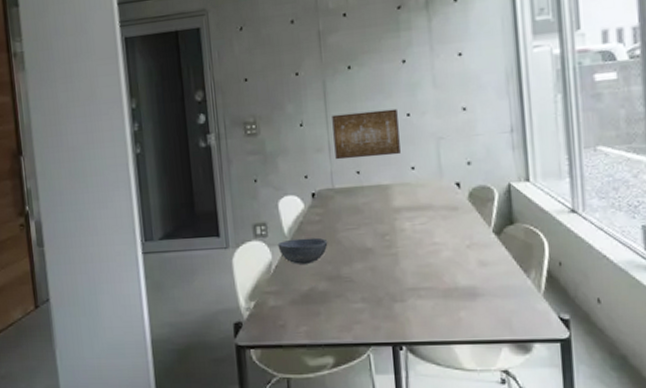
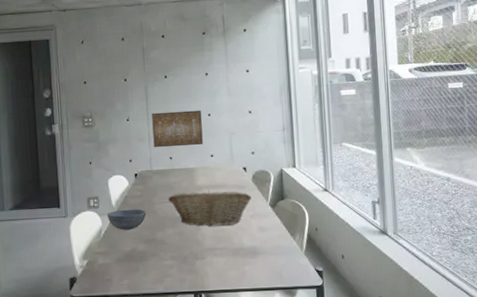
fruit basket: none [356,212,468,260] -> present [168,190,251,226]

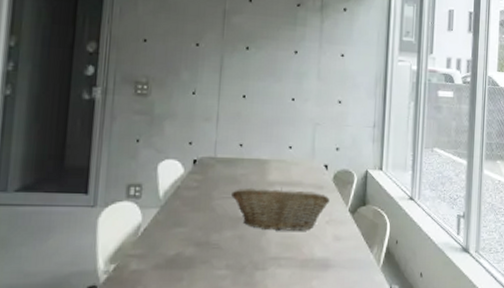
bowl: present [107,209,147,230] -> none [150,202,202,228]
wall art: present [152,110,203,148] -> none [222,88,284,134]

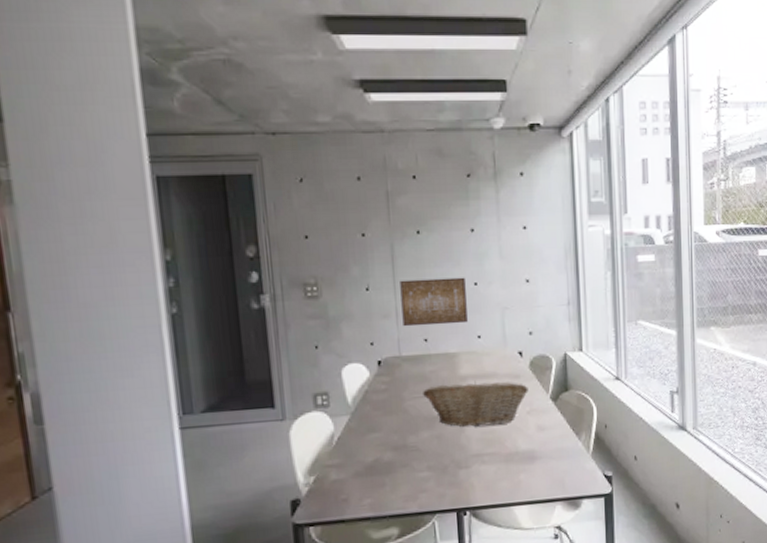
wall art: none [222,88,284,134] -> present [400,277,468,327]

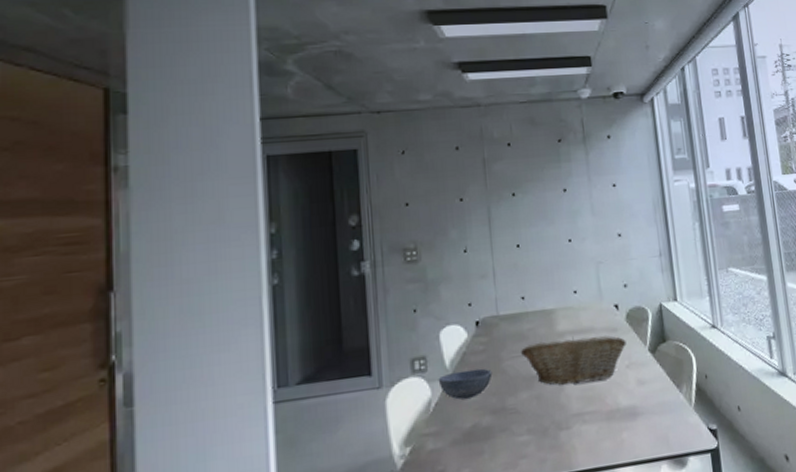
bowl: none [340,406,394,435] -> present [438,368,493,400]
wall art: present [400,277,468,327] -> none [496,234,563,286]

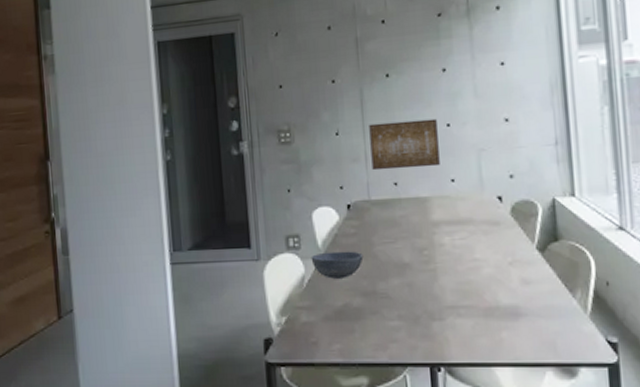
wall art: none [496,234,563,286] -> present [369,118,440,171]
fruit basket: present [521,334,626,385] -> none [393,226,510,276]

